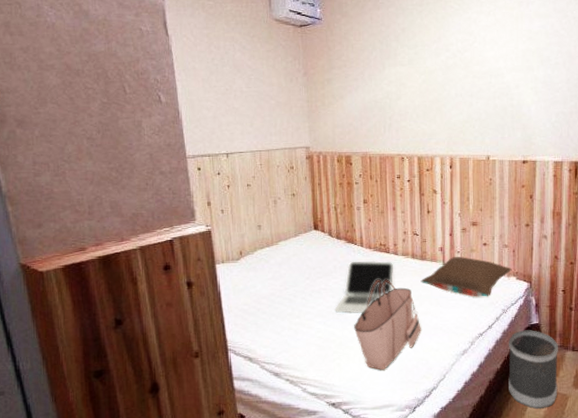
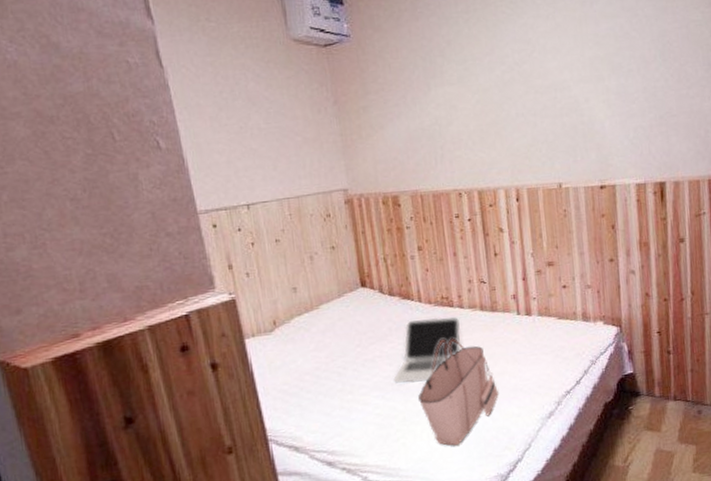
pillow: present [420,257,512,297] -> none [492,303,598,350]
wastebasket: present [508,330,558,409] -> none [601,381,662,472]

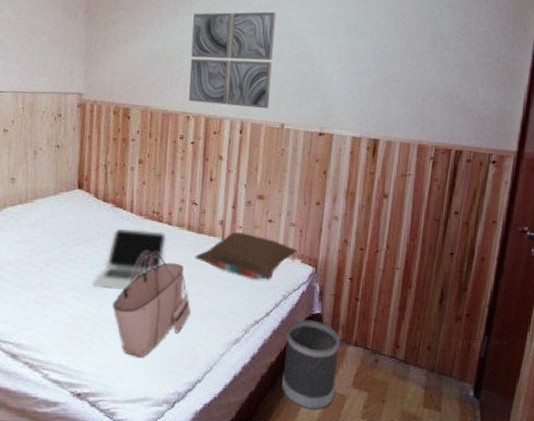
wall art: none [447,65,542,178] -> present [189,11,277,109]
pillow: none [492,303,598,350] -> present [194,232,297,280]
wastebasket: none [601,381,662,472] -> present [282,320,340,409]

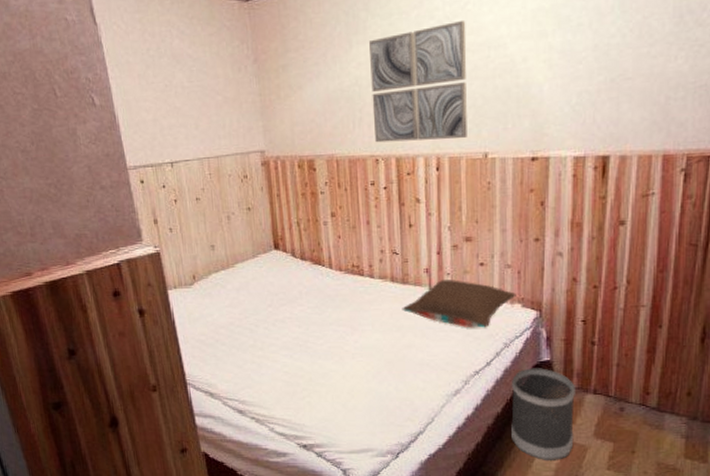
laptop: present [92,228,166,289] -> none [302,285,370,346]
tote bag: present [113,251,191,357] -> none [325,307,404,411]

